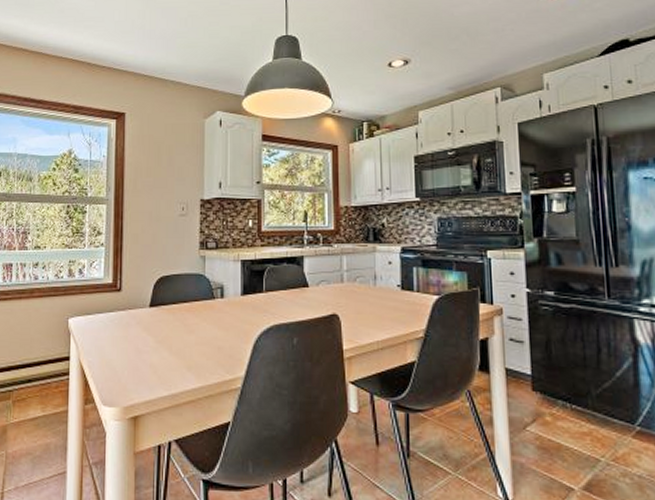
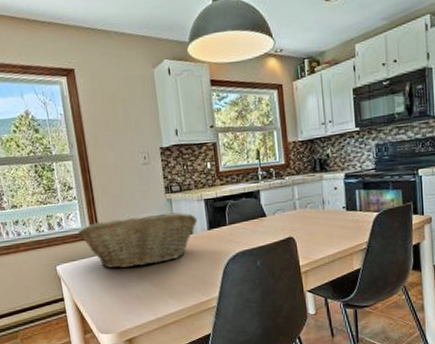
fruit basket: none [98,271,231,330] -> present [77,212,197,268]

